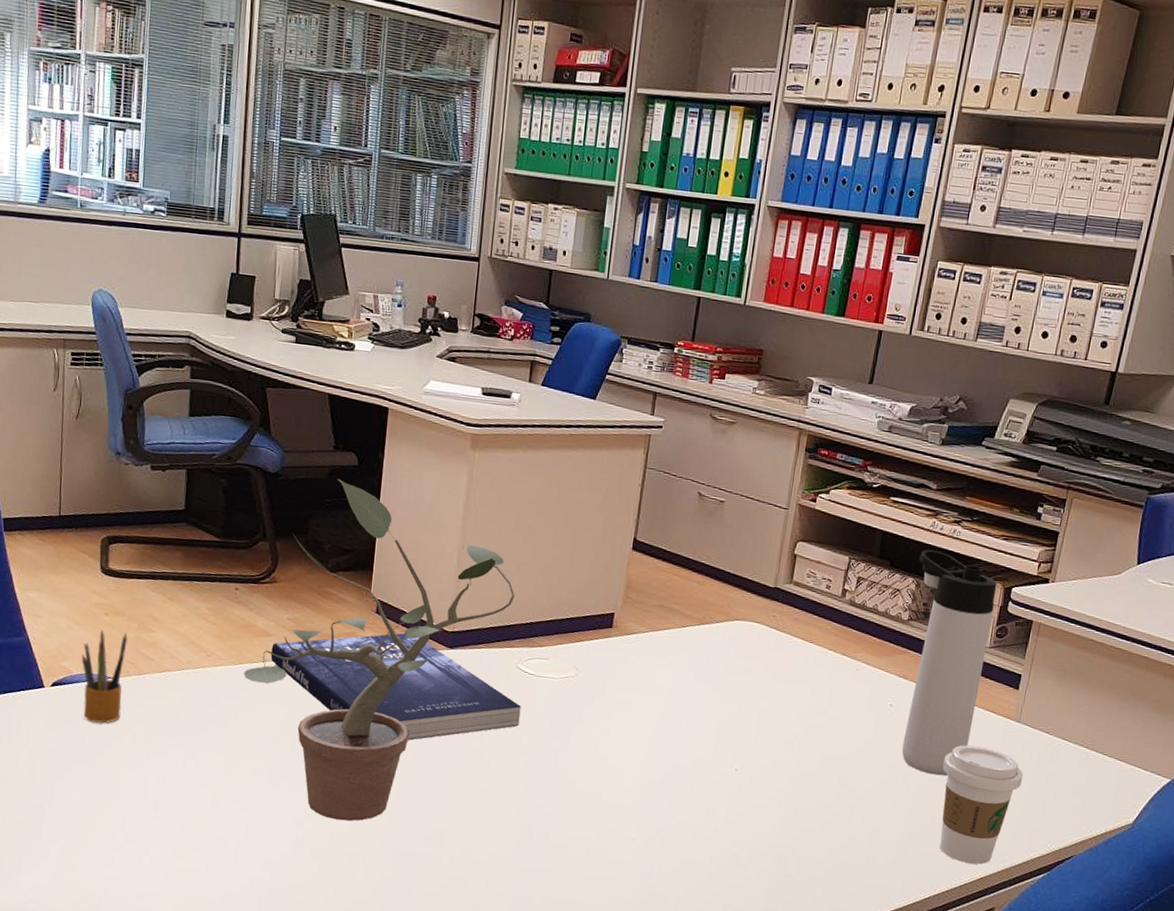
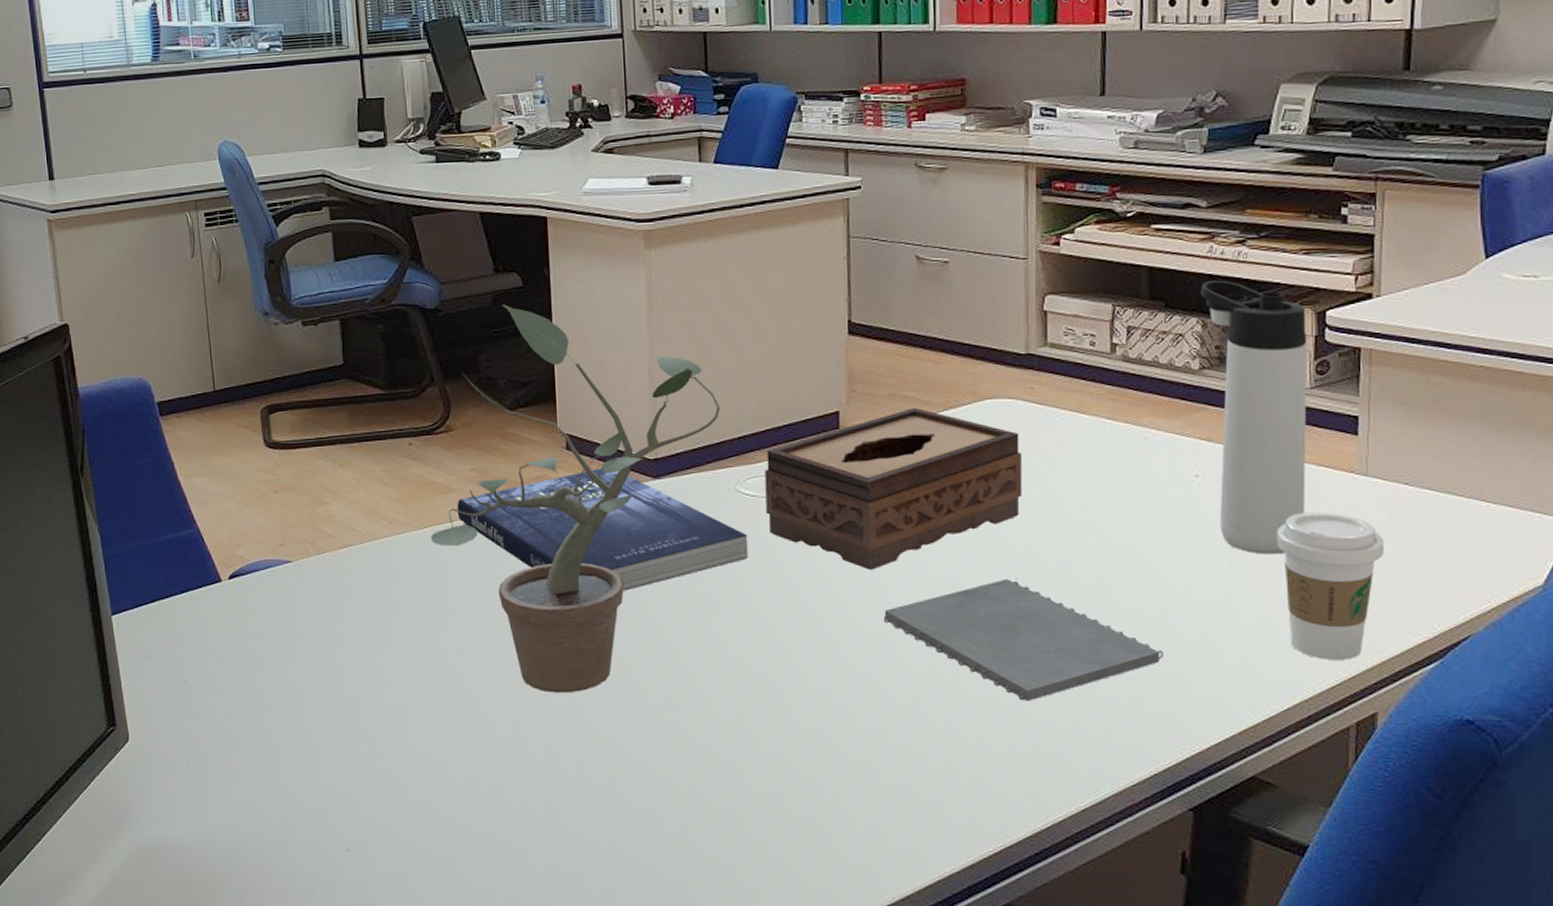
pencil box: present [81,629,128,724] -> none [256,509,306,615]
tissue box: none [540,618,758,748] -> present [765,407,1023,570]
notepad: none [623,769,842,870] -> present [883,579,1164,701]

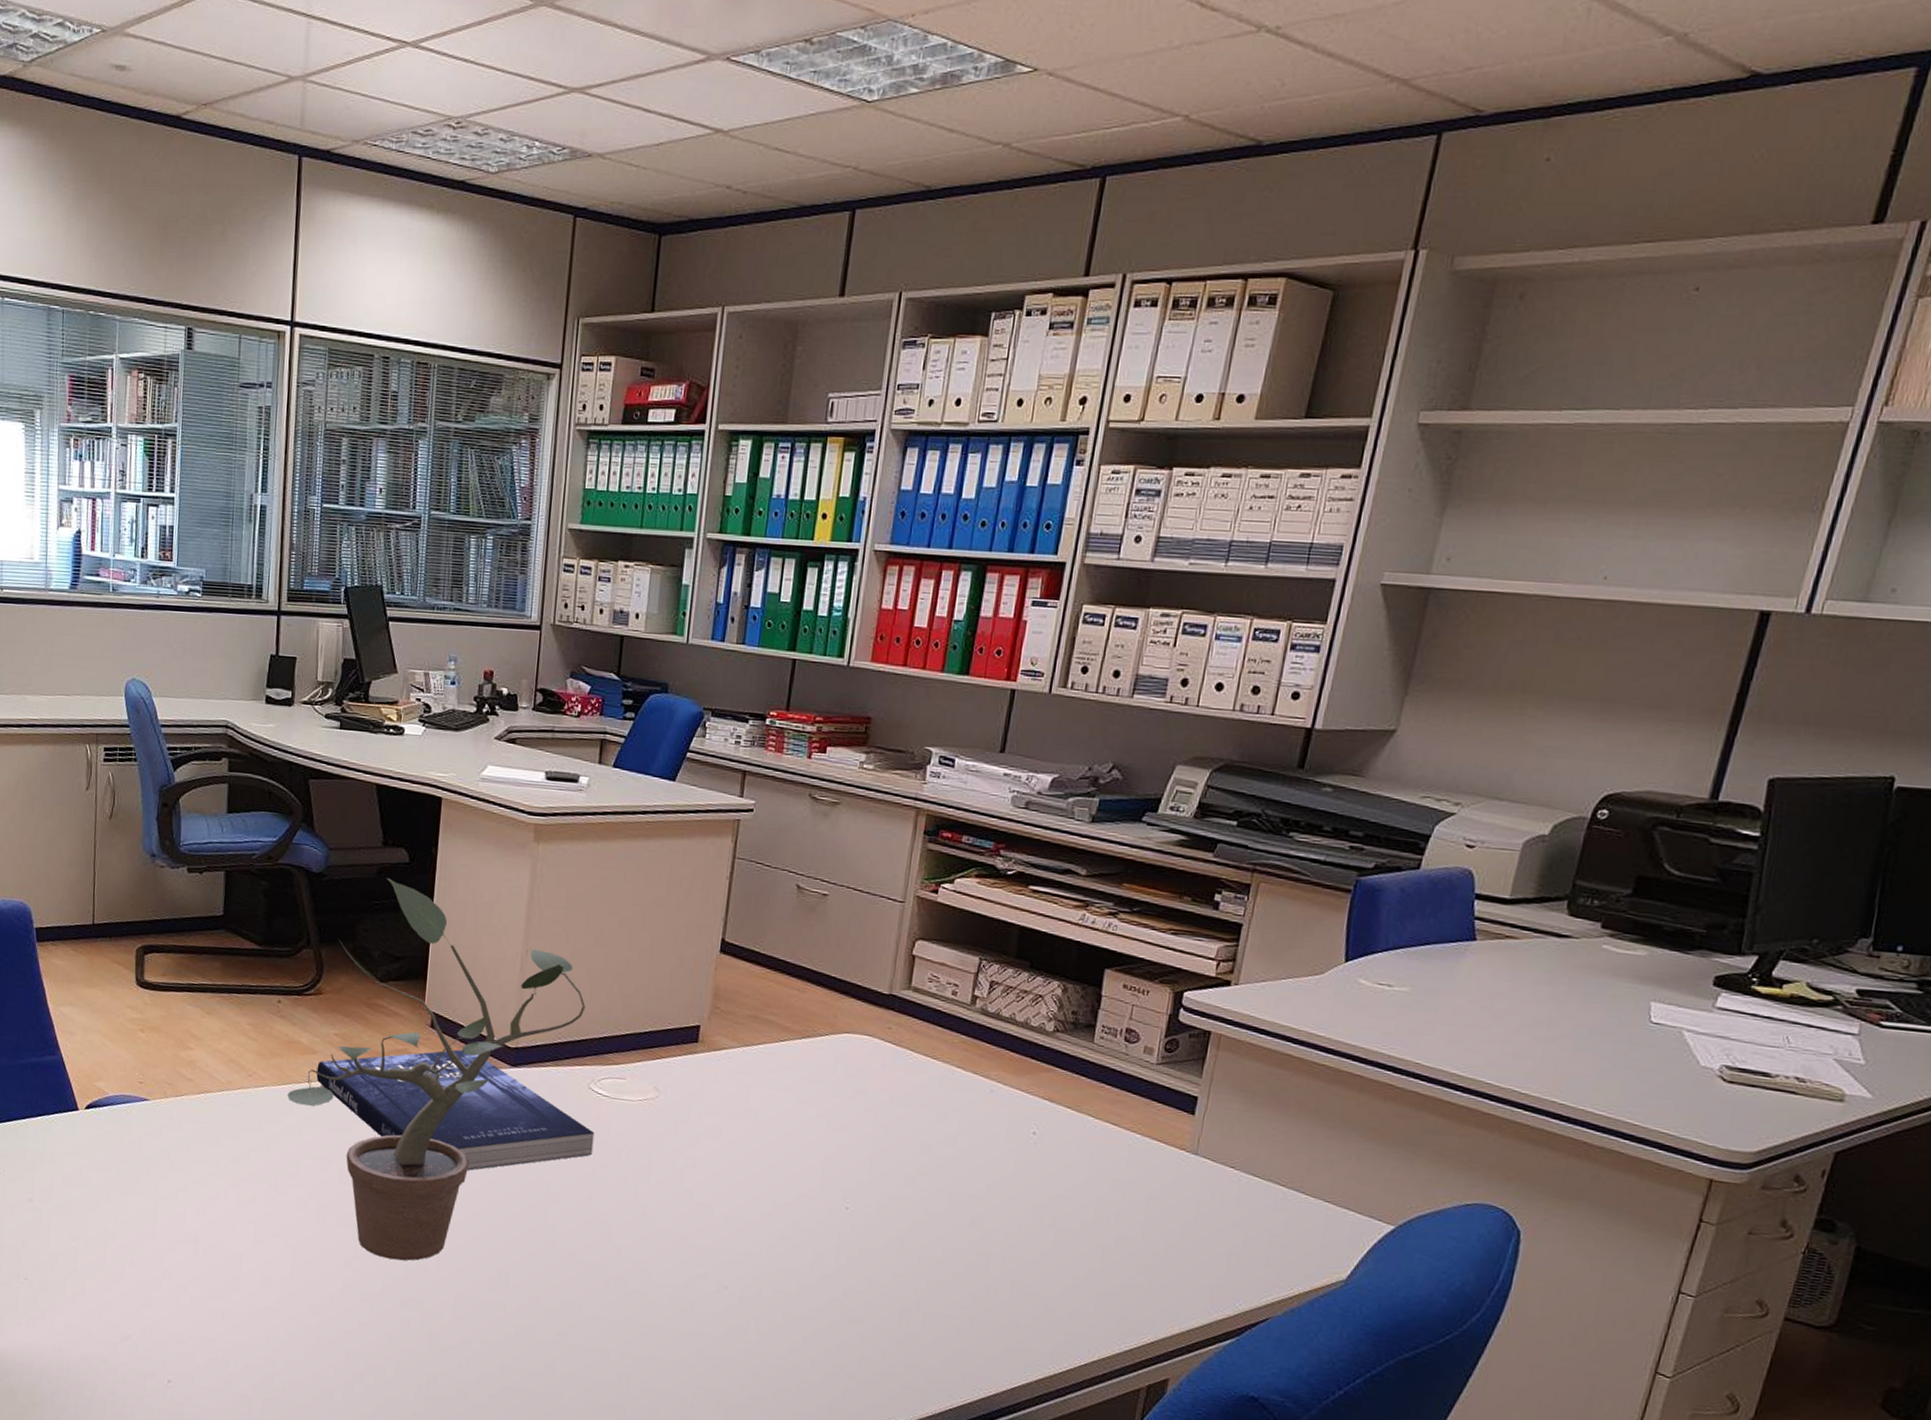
tissue box: present [765,407,1023,570] -> none [615,1031,871,1182]
notepad: present [883,579,1164,701] -> none [713,1207,976,1326]
thermos bottle: present [1200,281,1308,555] -> none [1048,948,1165,1219]
coffee cup: present [1276,513,1385,660] -> none [1098,1181,1203,1326]

